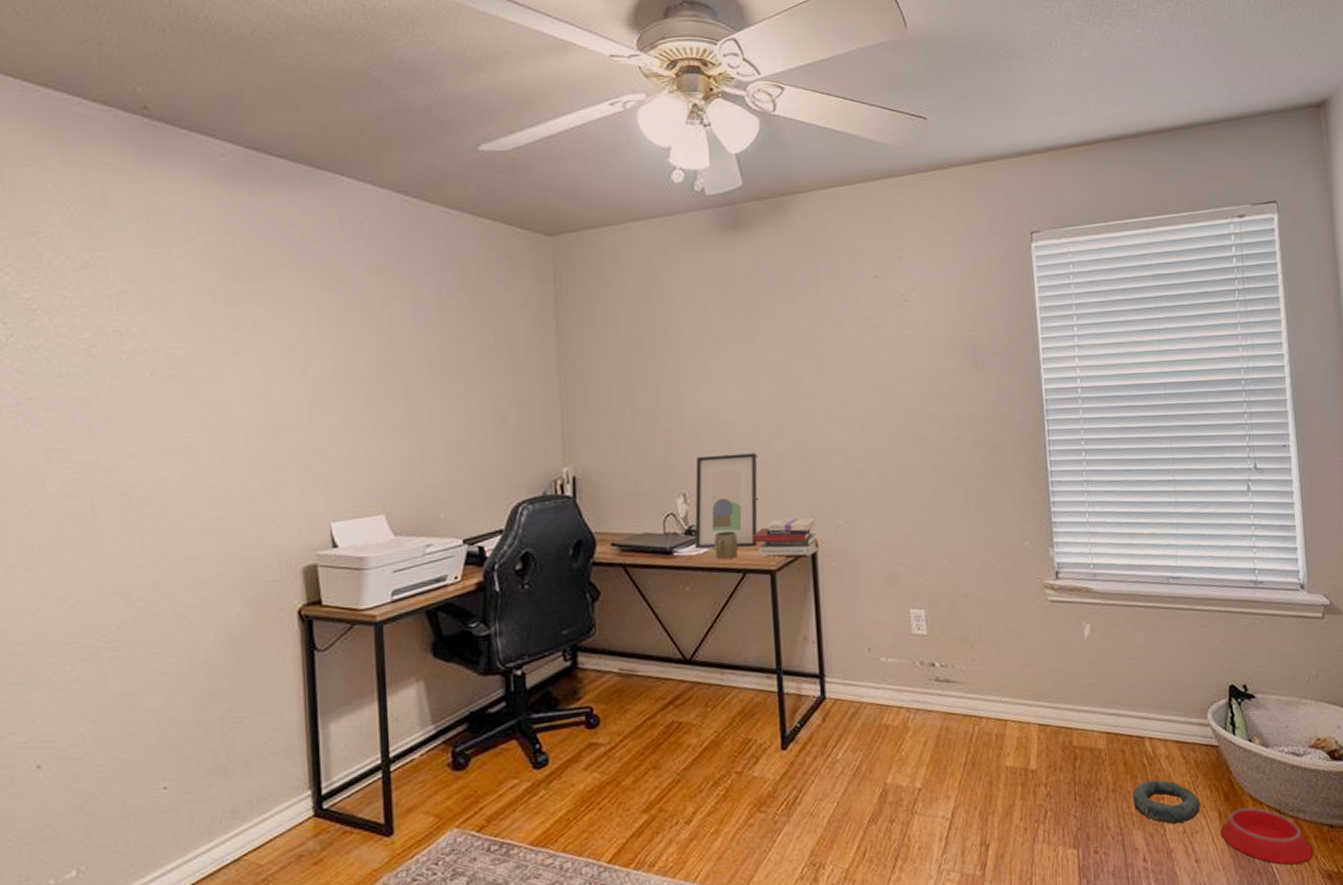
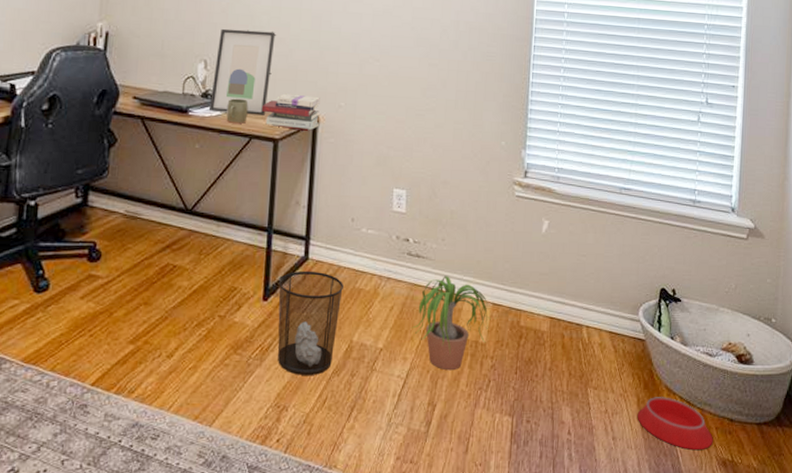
waste bin: none [795,711,869,828] -> present [277,270,343,375]
potted plant: none [951,699,1045,805] -> present [412,276,497,371]
dog toy: present [1132,779,1201,824] -> none [566,363,623,405]

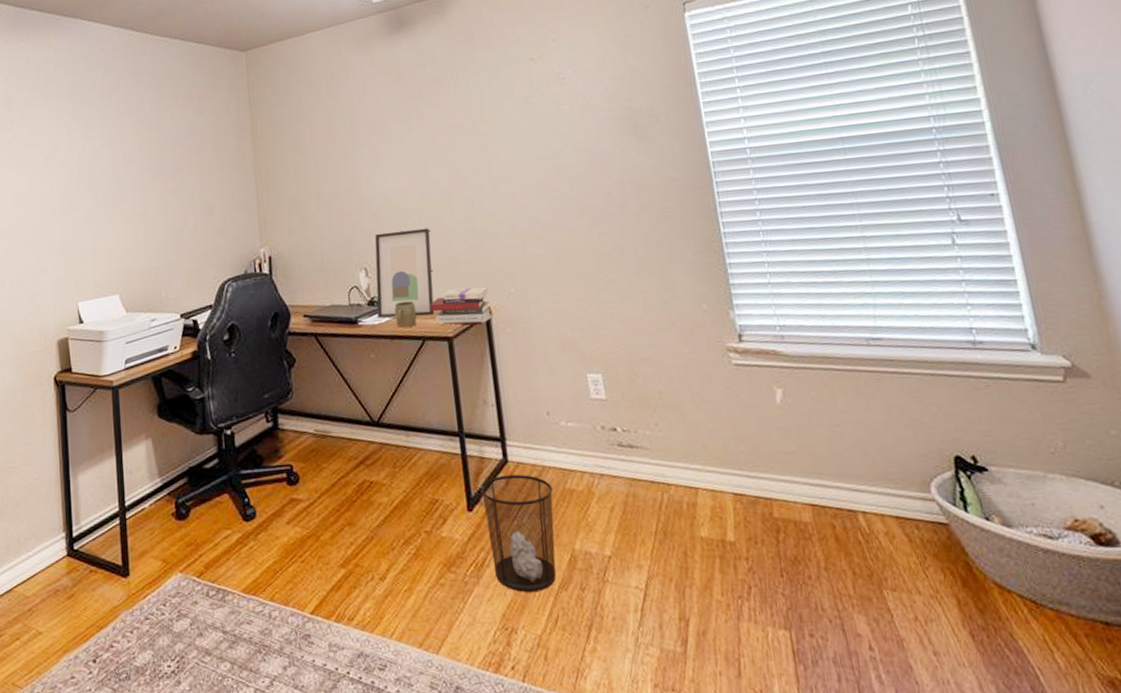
potted plant: present [412,276,497,371] -> none [640,466,742,578]
pet bowl: present [637,397,713,450] -> none [961,596,1087,666]

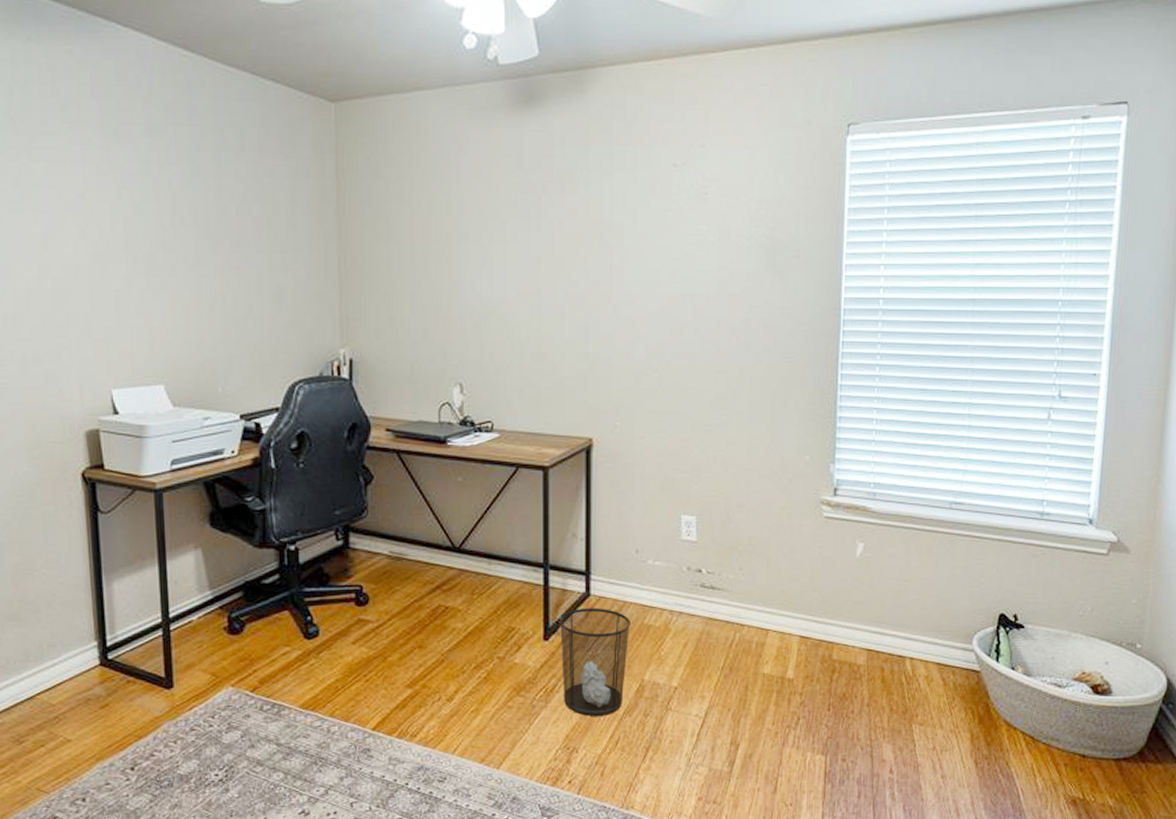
picture frame: present [375,228,434,319] -> none [470,346,538,441]
mug: present [394,301,417,327] -> none [489,424,512,452]
books: present [429,287,493,326] -> none [527,415,594,457]

